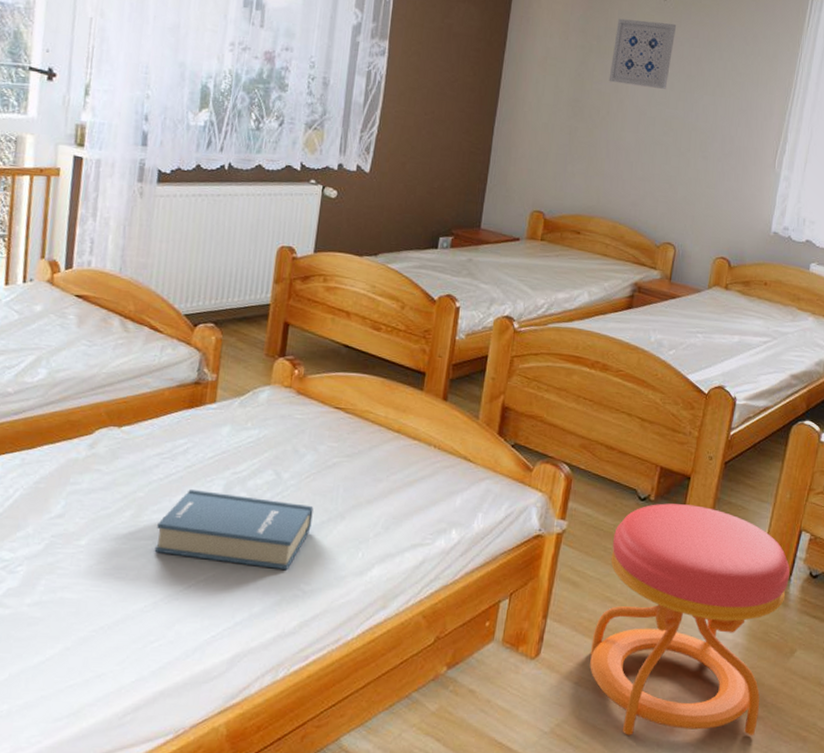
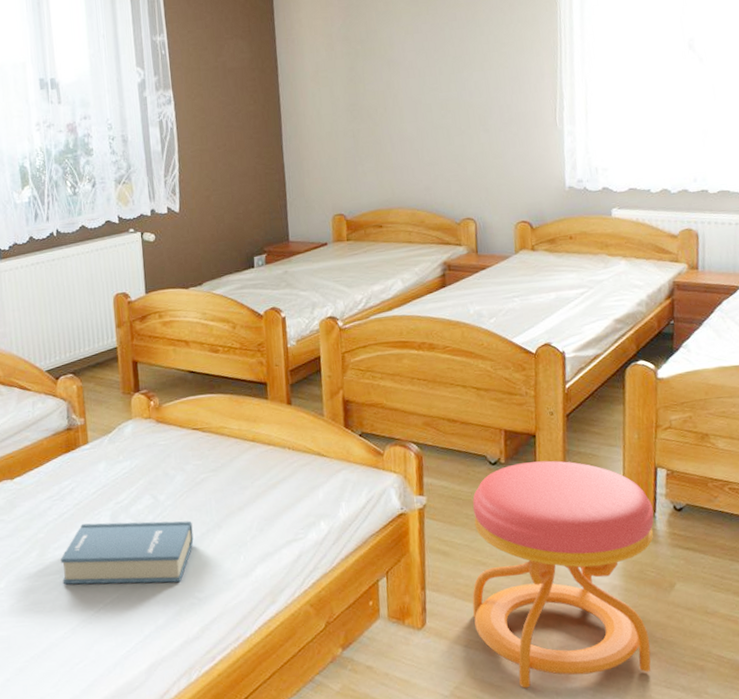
wall art: present [608,18,677,89] -> none [376,12,436,80]

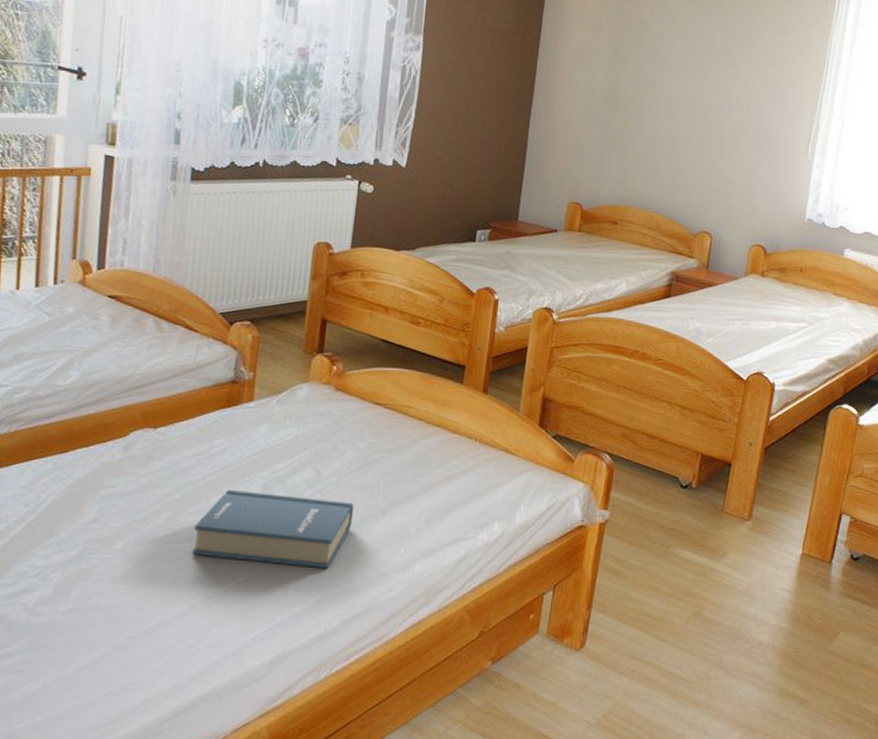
stool: present [472,460,654,688] -> none [635,490,831,724]

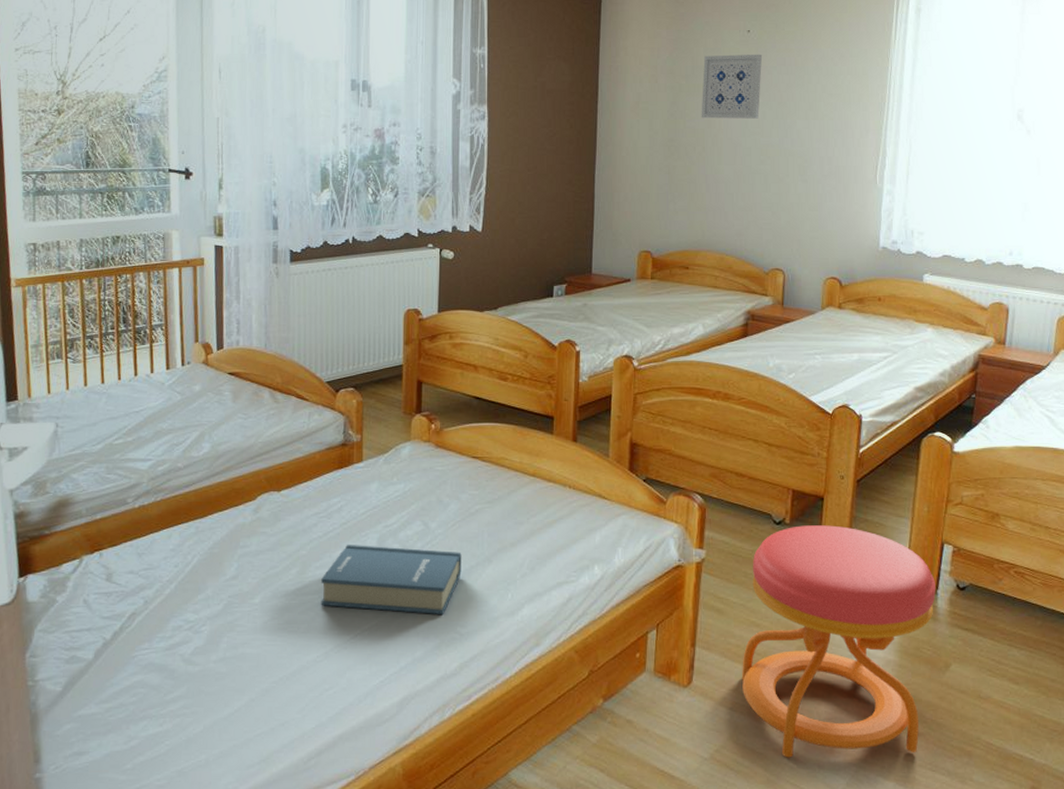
stool: none [635,490,831,724] -> present [742,525,936,758]
wall art: none [643,11,709,80] -> present [701,54,763,119]

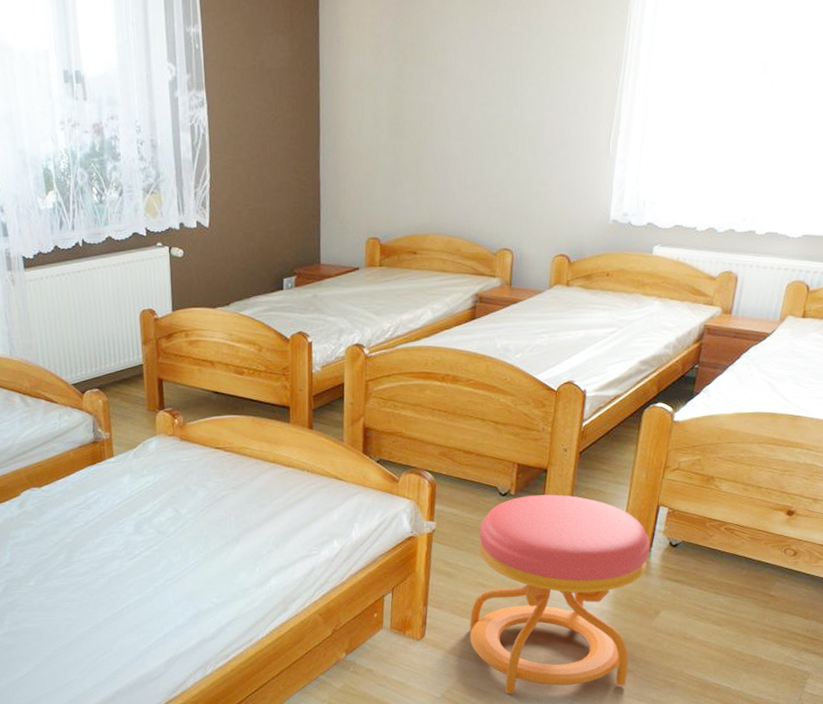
hardback book: present [321,545,462,614] -> none [87,531,213,589]
wall art: present [701,54,763,119] -> none [427,13,493,91]

